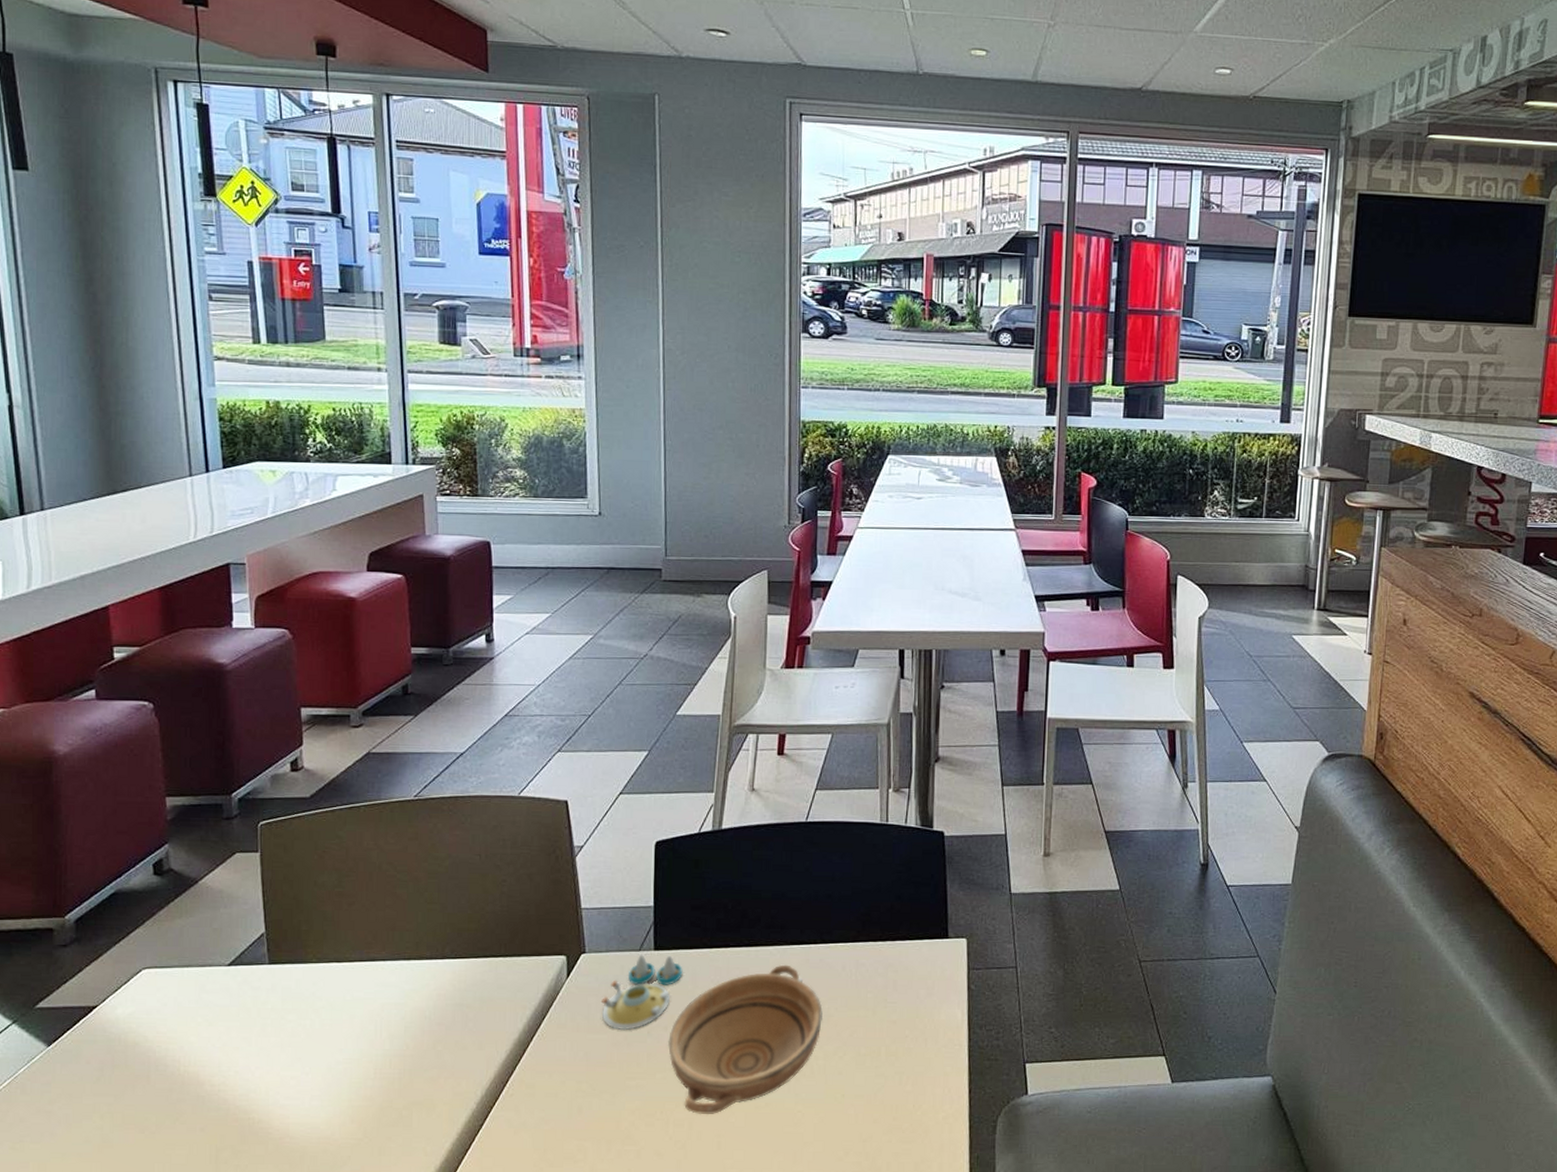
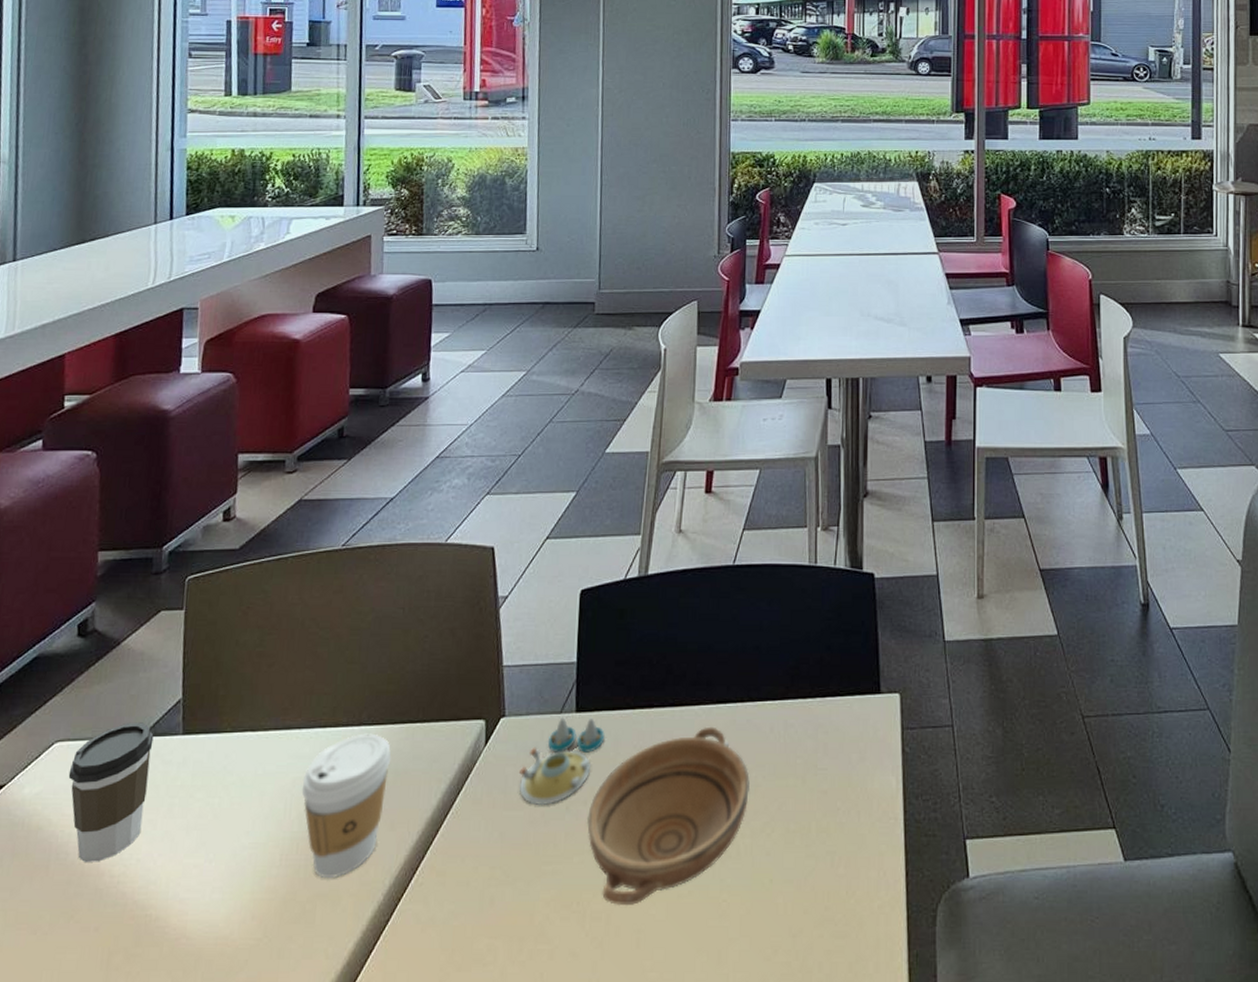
coffee cup: none [159,953,240,1073] -> present [68,722,154,862]
coffee cup: none [390,965,477,1089] -> present [301,733,392,878]

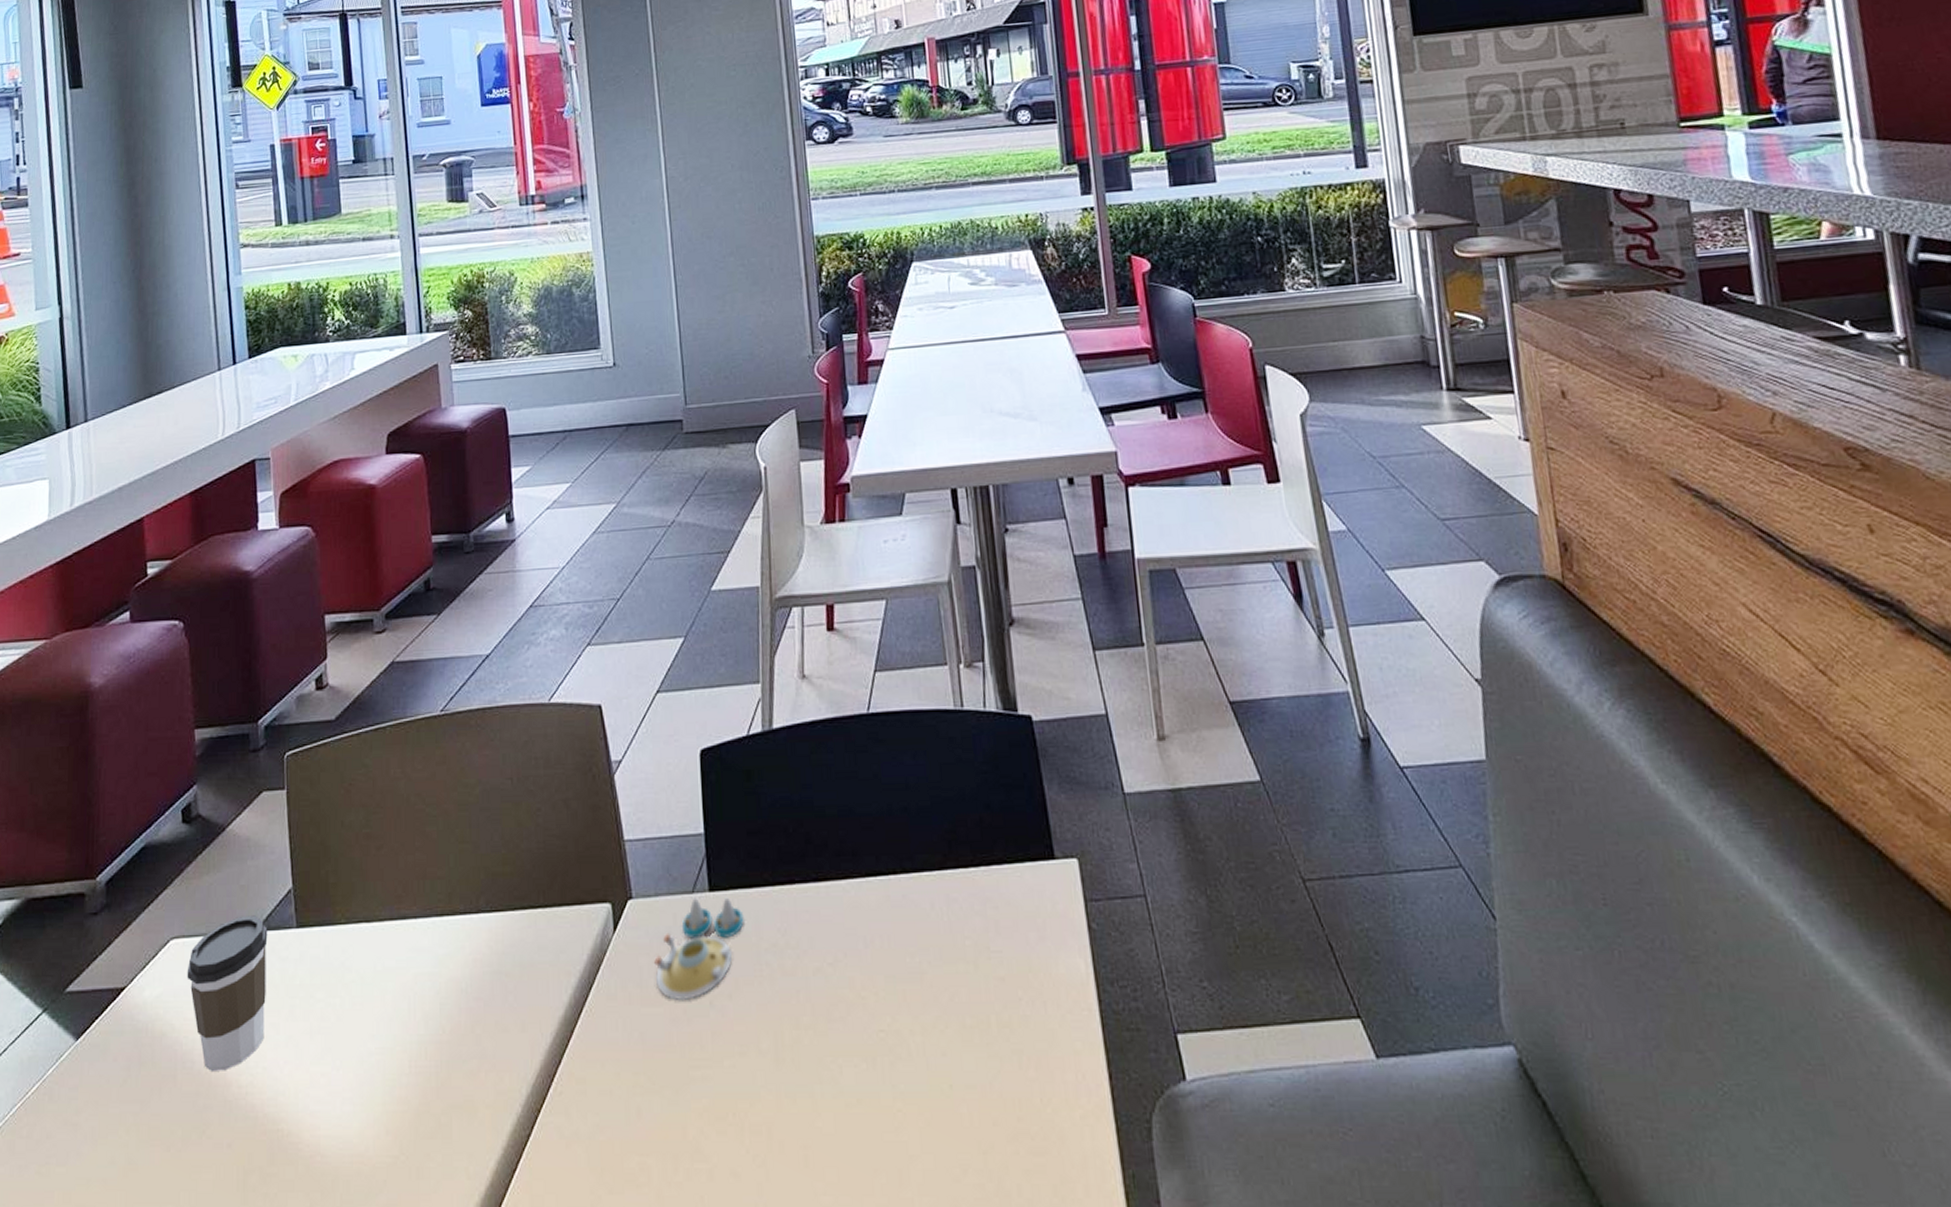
coffee cup: present [301,733,392,878] -> none [424,921,515,1086]
bowl: present [587,726,750,906] -> none [734,904,914,1118]

